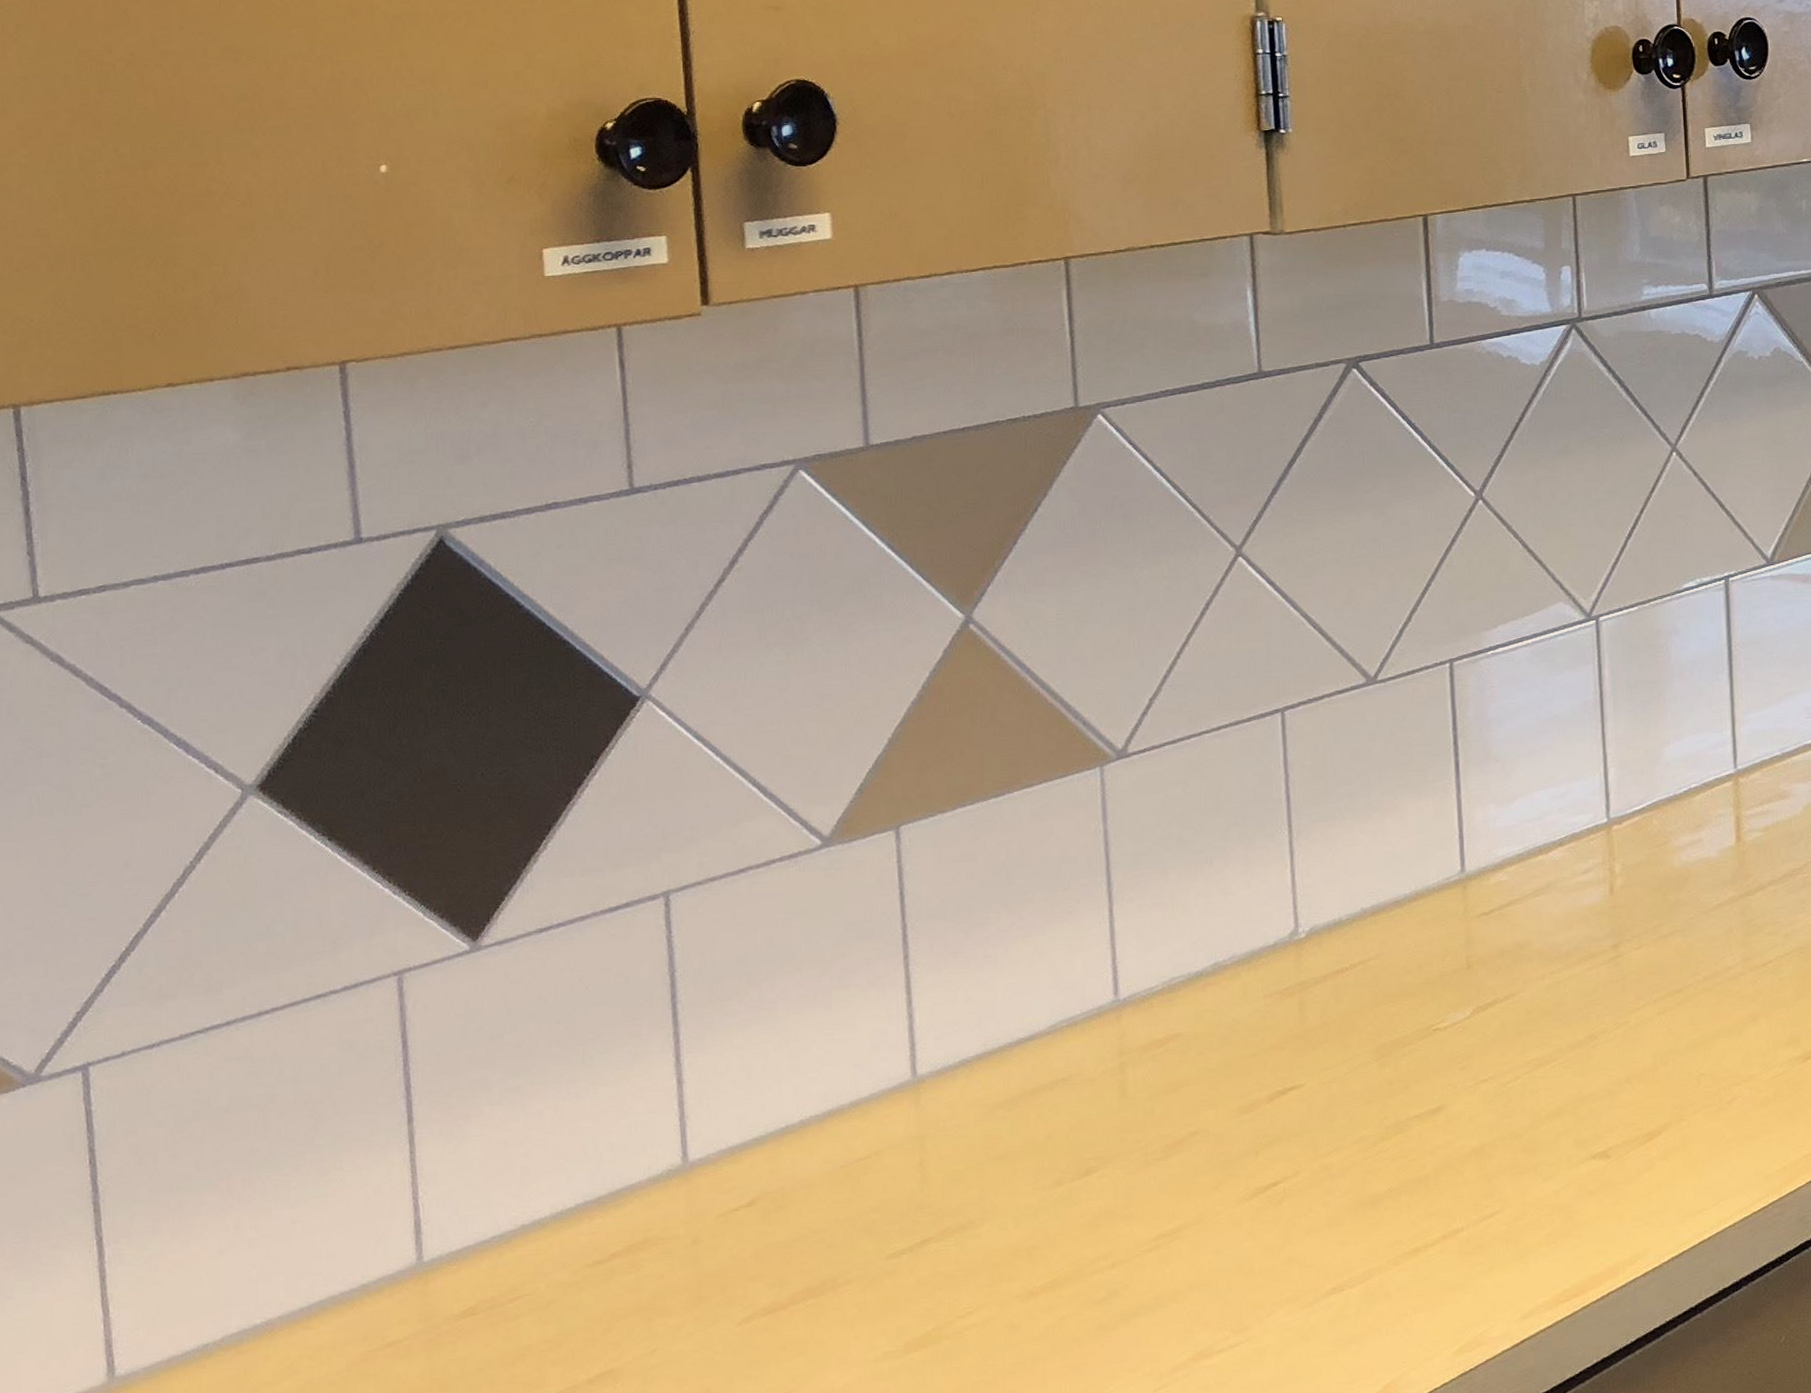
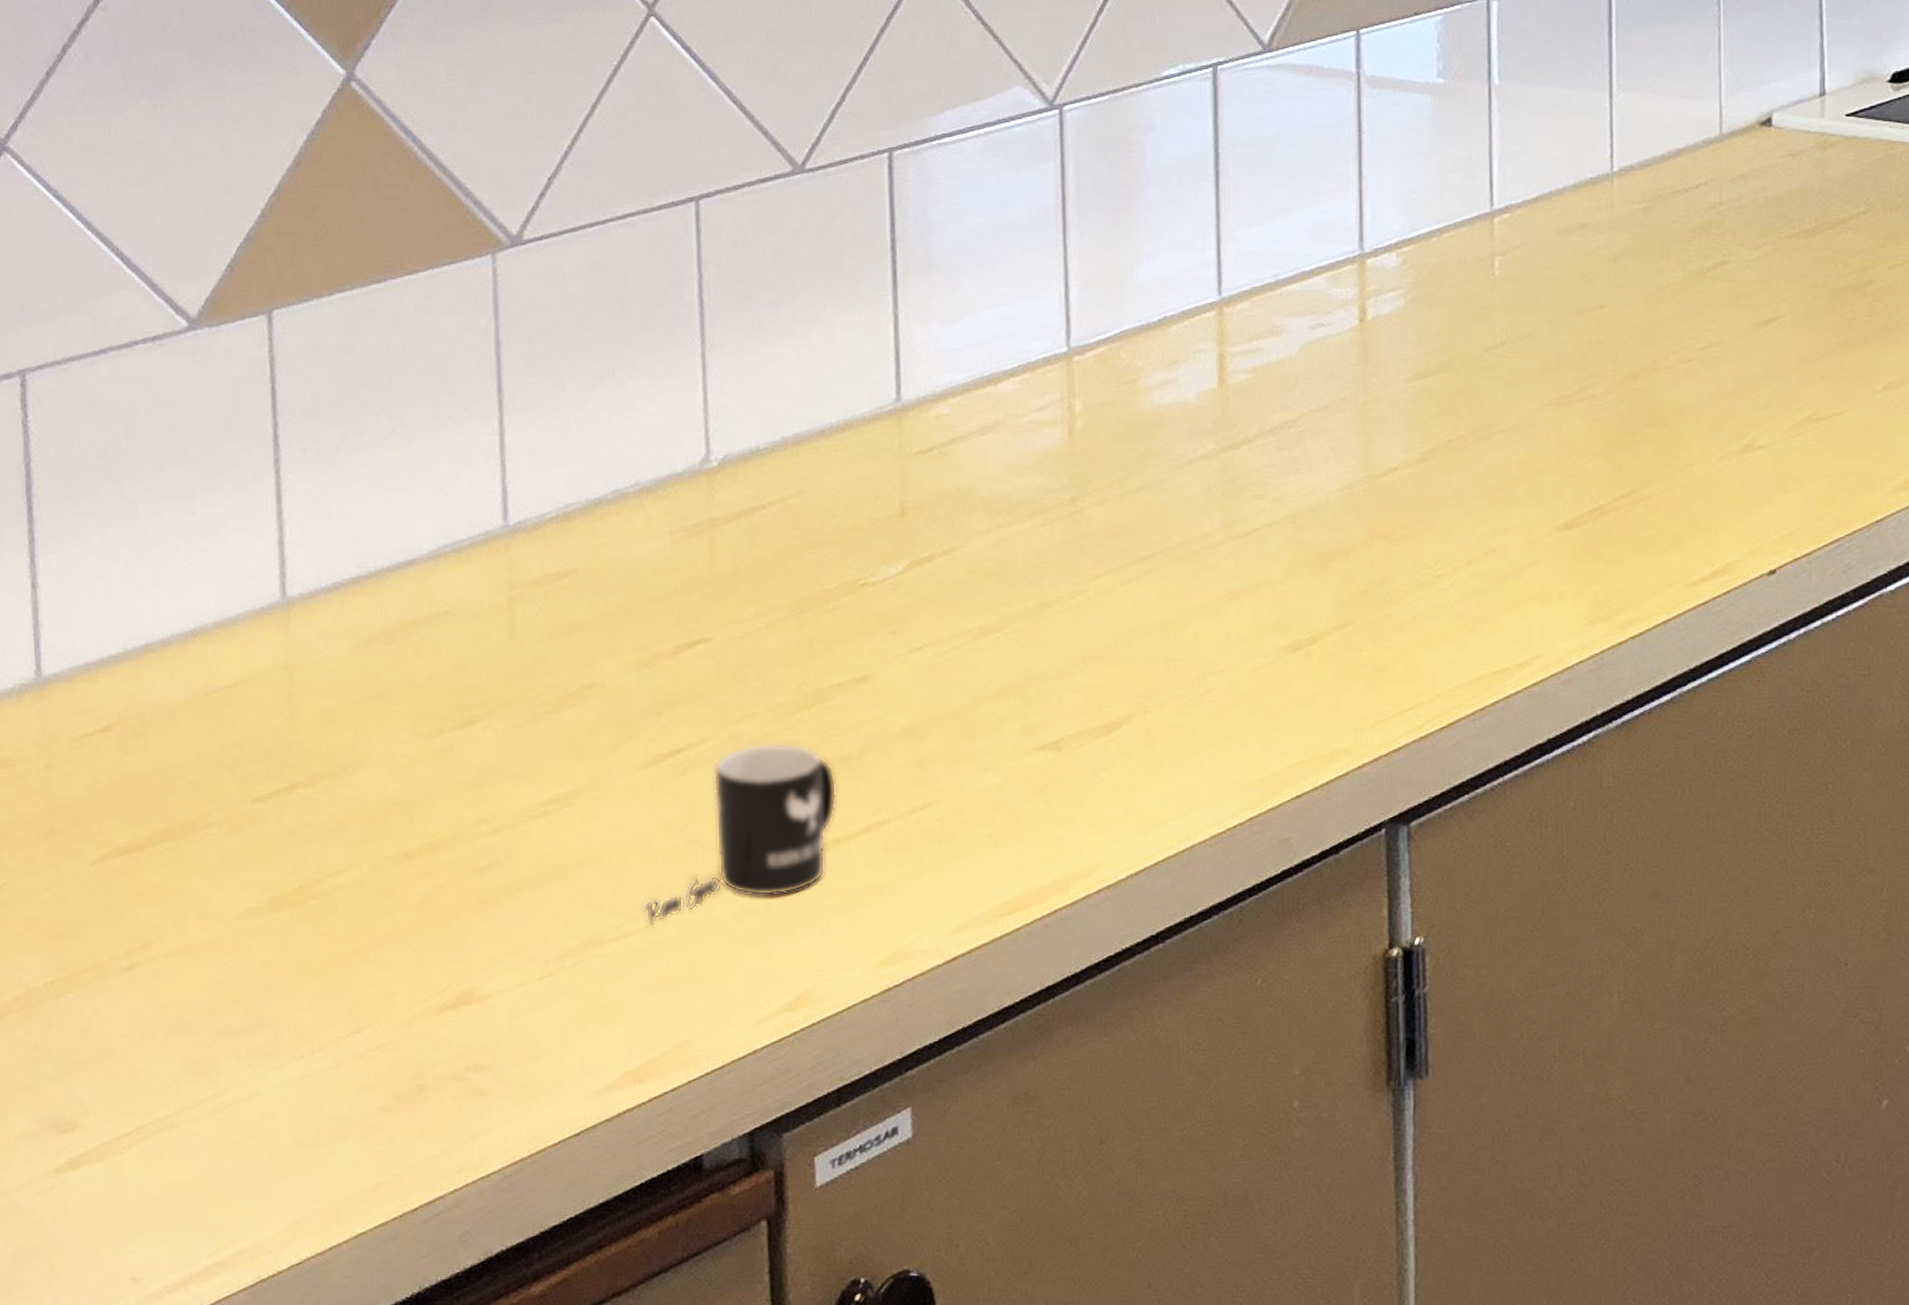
mug: none [1245,1169,1417,1336] -> present [641,743,837,925]

